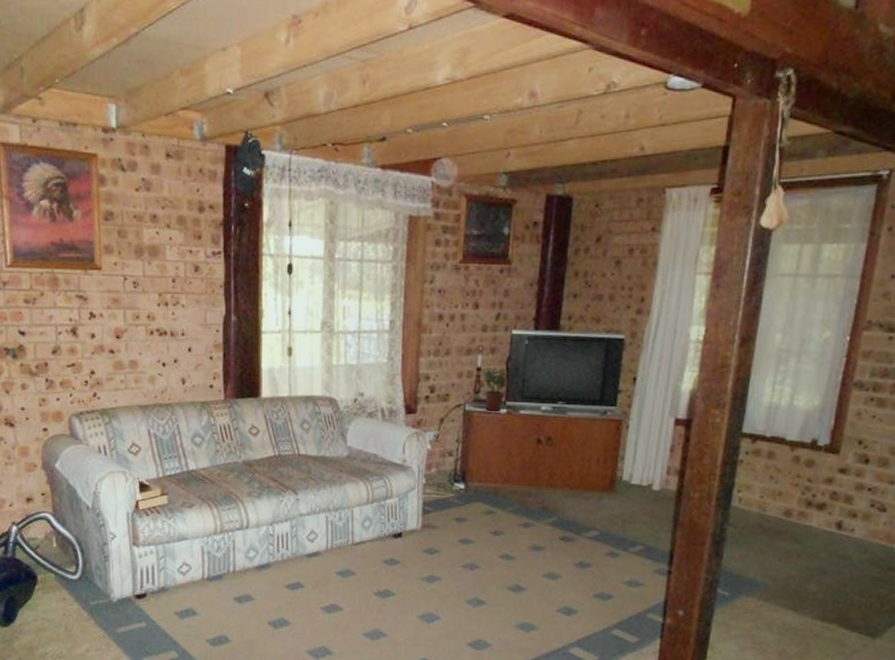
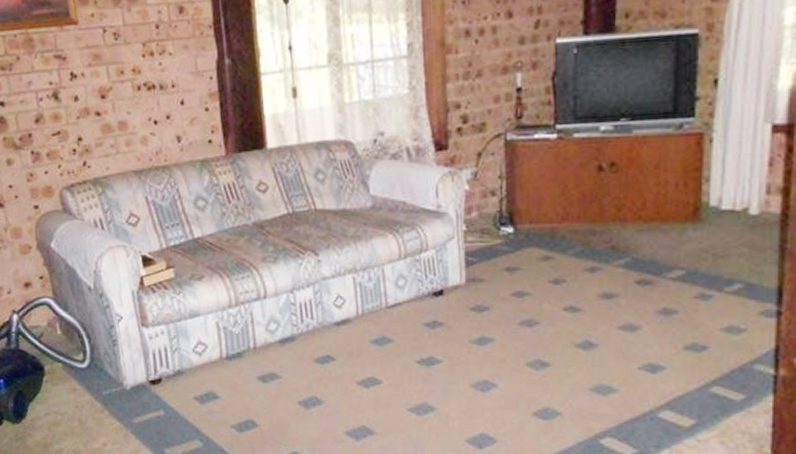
potted plant: present [482,367,510,412] -> none [524,86,558,139]

